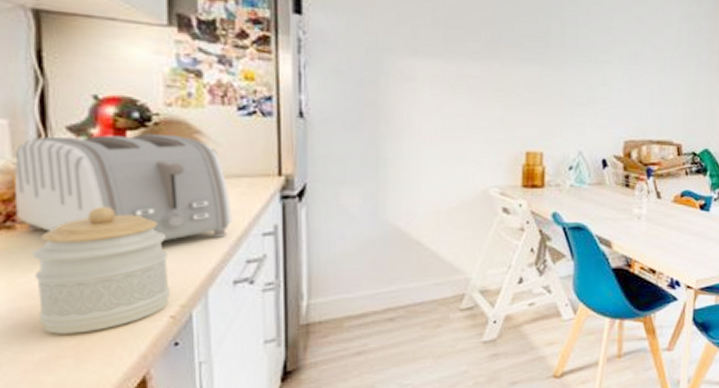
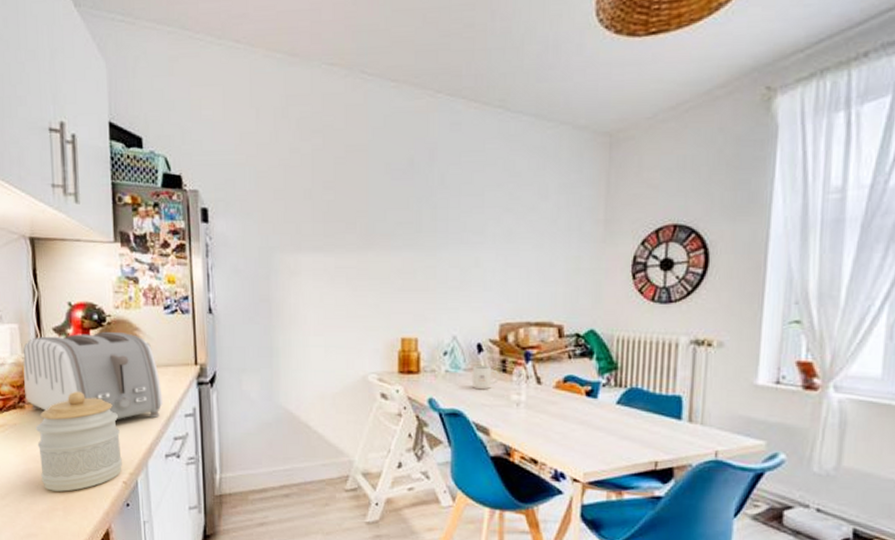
mug: none [596,180,622,204] -> present [471,365,499,390]

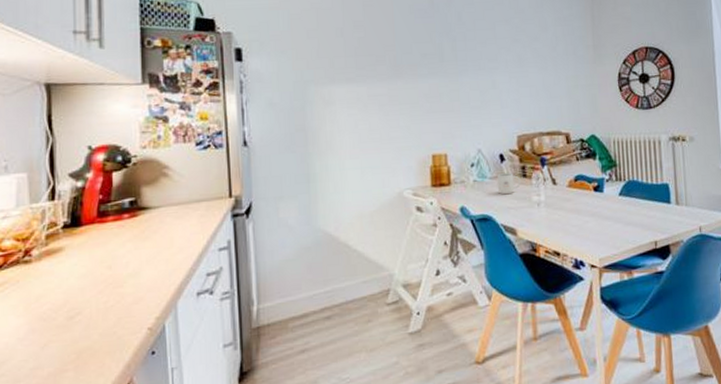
toaster: present [23,331,163,419] -> none [31,171,194,263]
jar: present [35,391,122,492] -> none [43,237,147,351]

